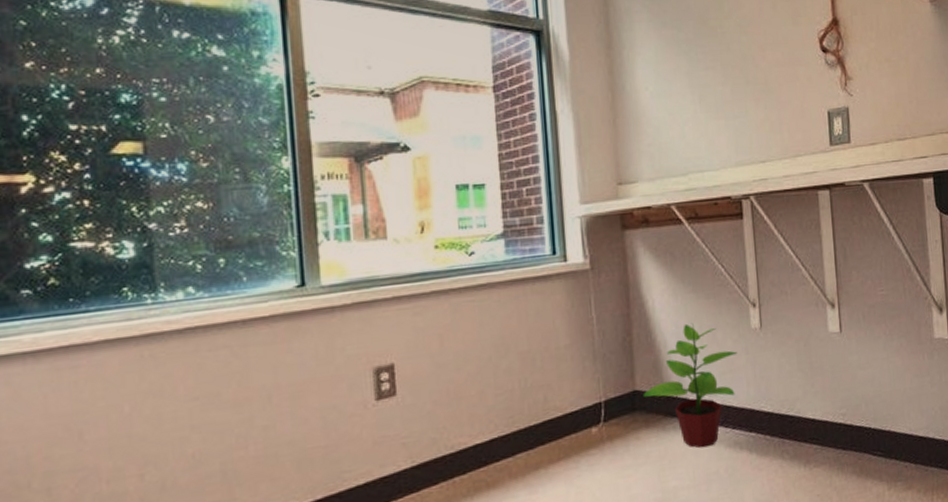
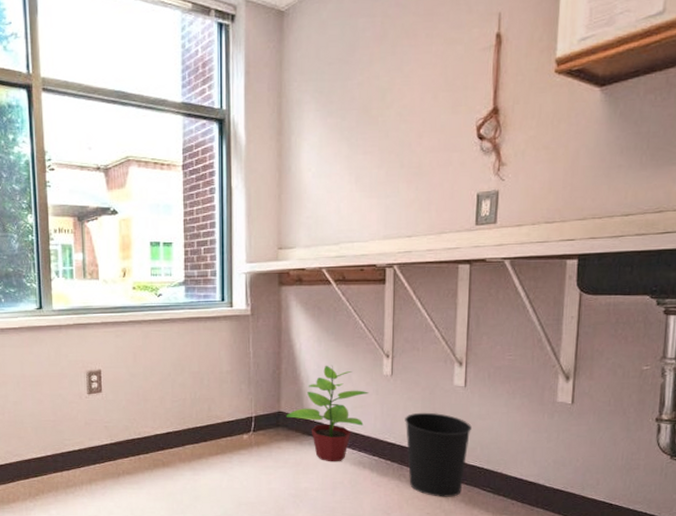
wastebasket: none [780,368,853,473] -> present [405,412,472,497]

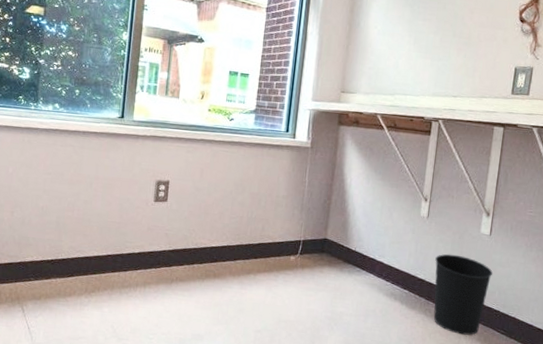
potted plant: present [286,365,369,462] -> none [331,201,407,291]

